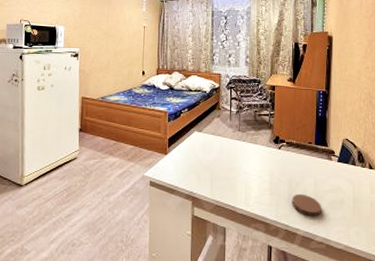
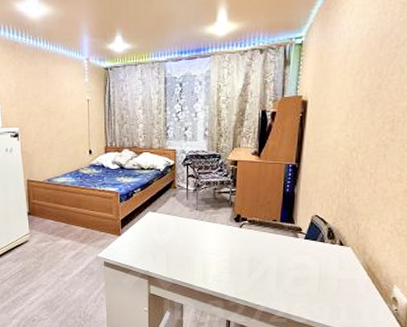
coaster: present [292,193,322,217] -> none [252,271,285,294]

